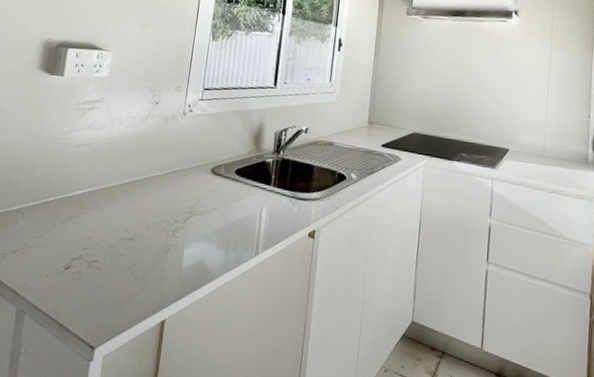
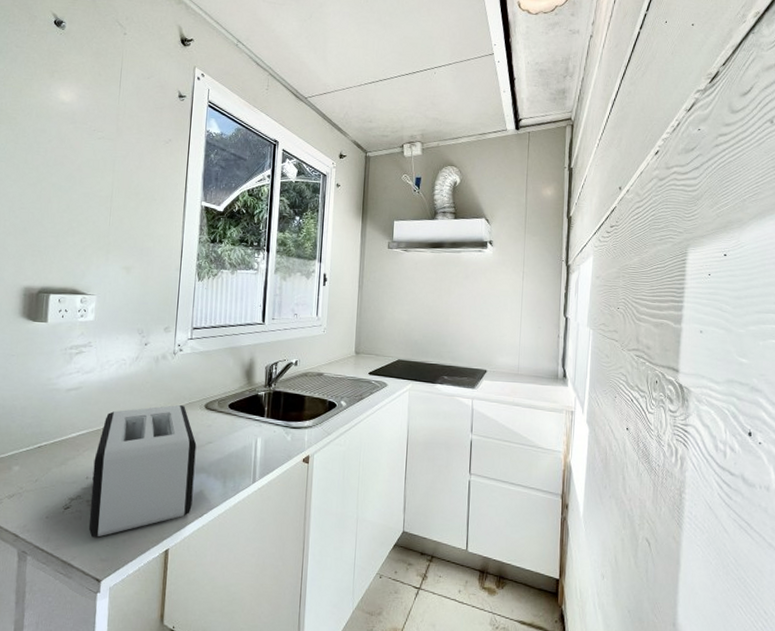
toaster: none [86,167,201,302] -> present [88,404,197,537]

